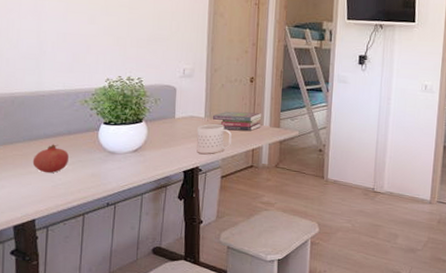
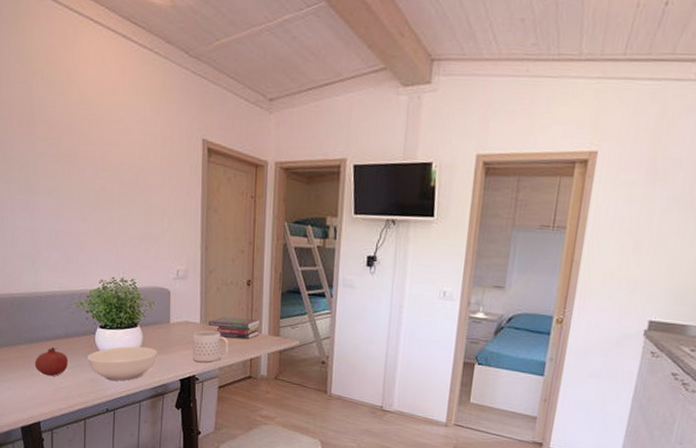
bowl: none [88,141,161,175] -> present [86,346,157,381]

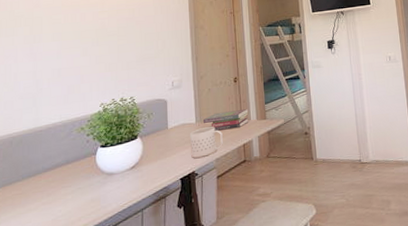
fruit: present [34,347,68,376] -> none [32,176,68,208]
bowl: present [86,346,157,381] -> none [87,155,157,196]

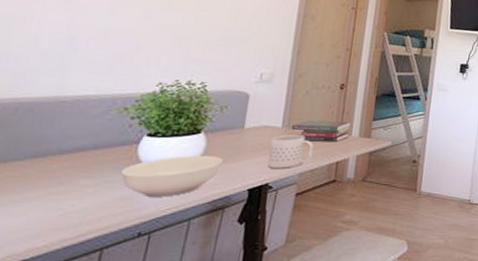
bowl: none [87,155,157,196] -> present [120,155,223,197]

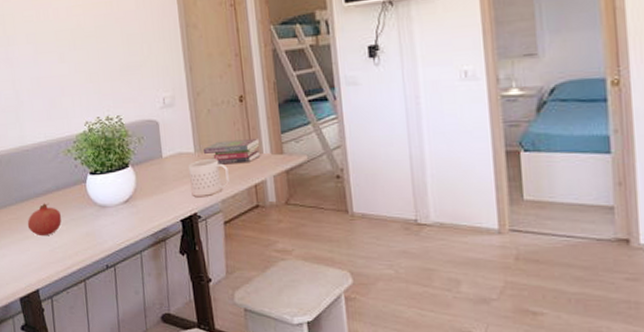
fruit: none [33,161,91,199] -> present [27,203,62,237]
bowl: present [120,155,223,197] -> none [79,188,153,231]

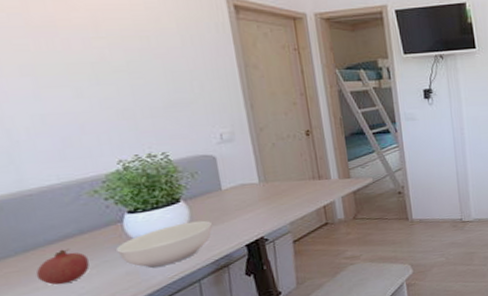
bowl: none [79,188,153,231] -> present [115,220,212,268]
mug: present [187,158,231,196] -> none [251,186,299,222]
books: present [204,139,260,165] -> none [269,167,328,192]

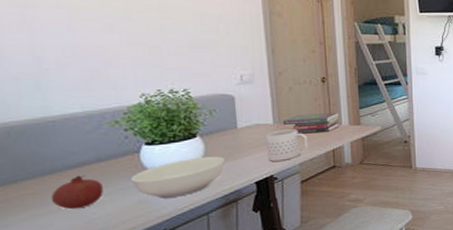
mug: none [251,186,299,222] -> present [265,128,309,161]
books: none [269,167,328,192] -> present [283,113,339,134]

